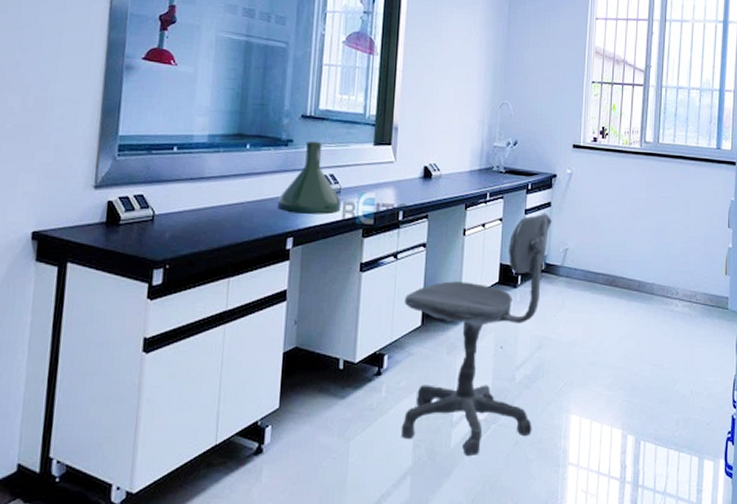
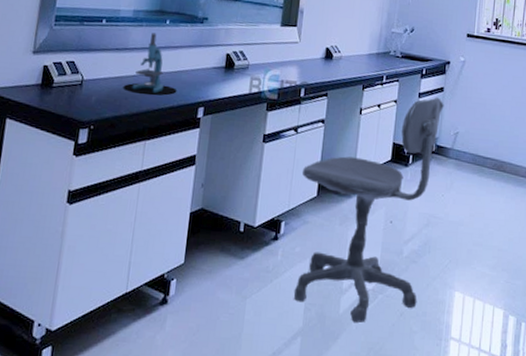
microscope: none [200,159,262,227] -> present [123,32,177,95]
flask: present [277,140,342,214] -> none [191,19,249,87]

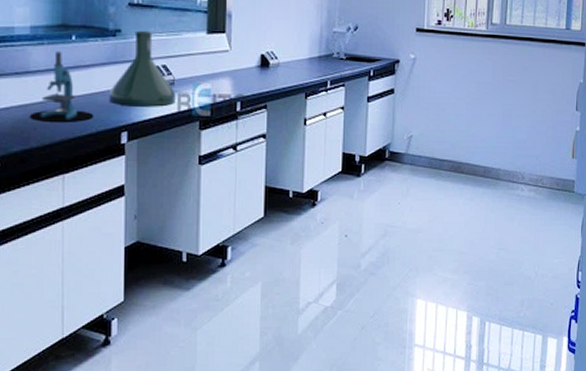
flask: none [191,19,249,87] -> present [109,30,176,107]
office chair: present [293,97,444,323] -> none [245,100,395,341]

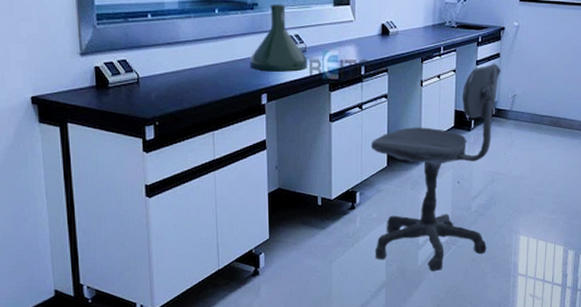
microscope: present [29,51,94,122] -> none [181,23,237,86]
office chair: none [245,100,395,341] -> present [370,63,501,271]

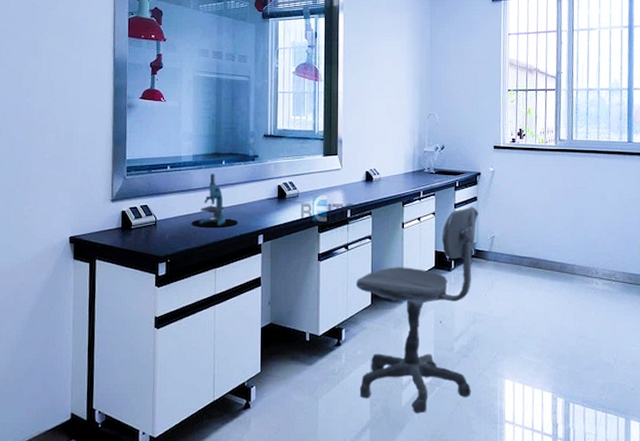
microscope: none [181,23,237,86] -> present [191,173,238,228]
flask: present [249,3,308,72] -> none [249,155,300,215]

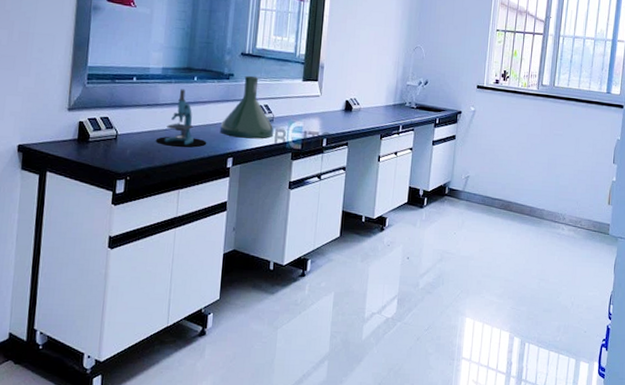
flask: none [249,155,300,215] -> present [220,75,274,139]
office chair: present [355,206,479,413] -> none [320,144,456,347]

